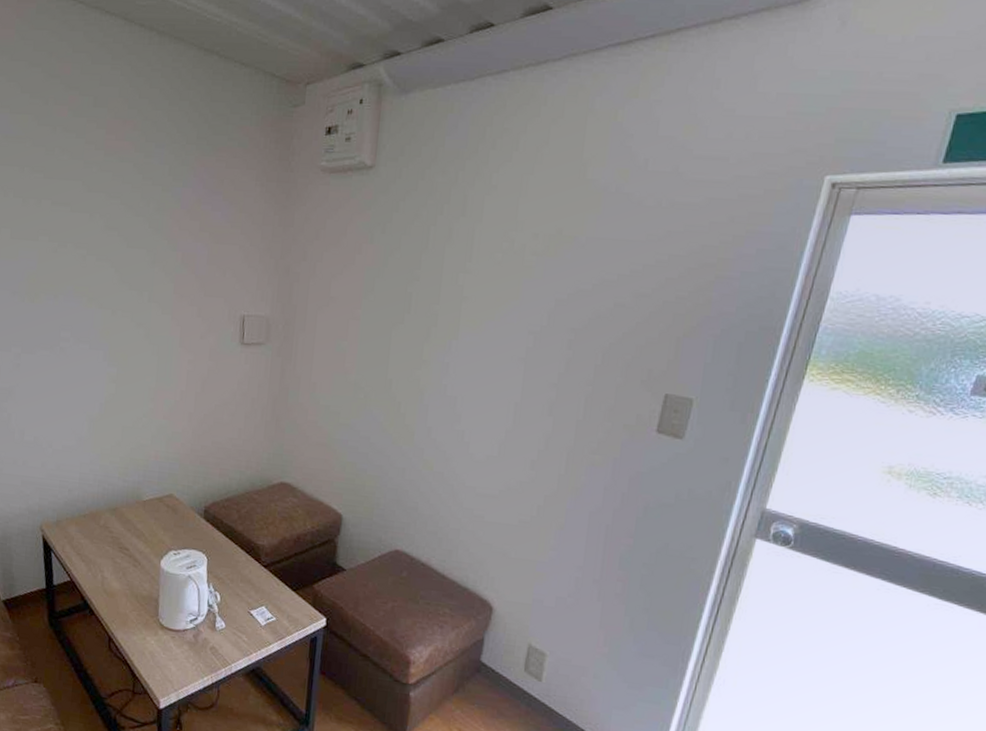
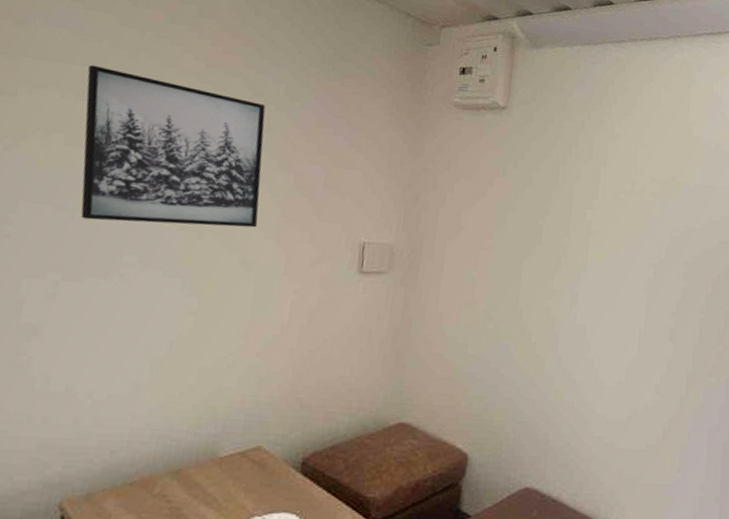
wall art: none [19,164,156,305] -> present [80,64,266,228]

